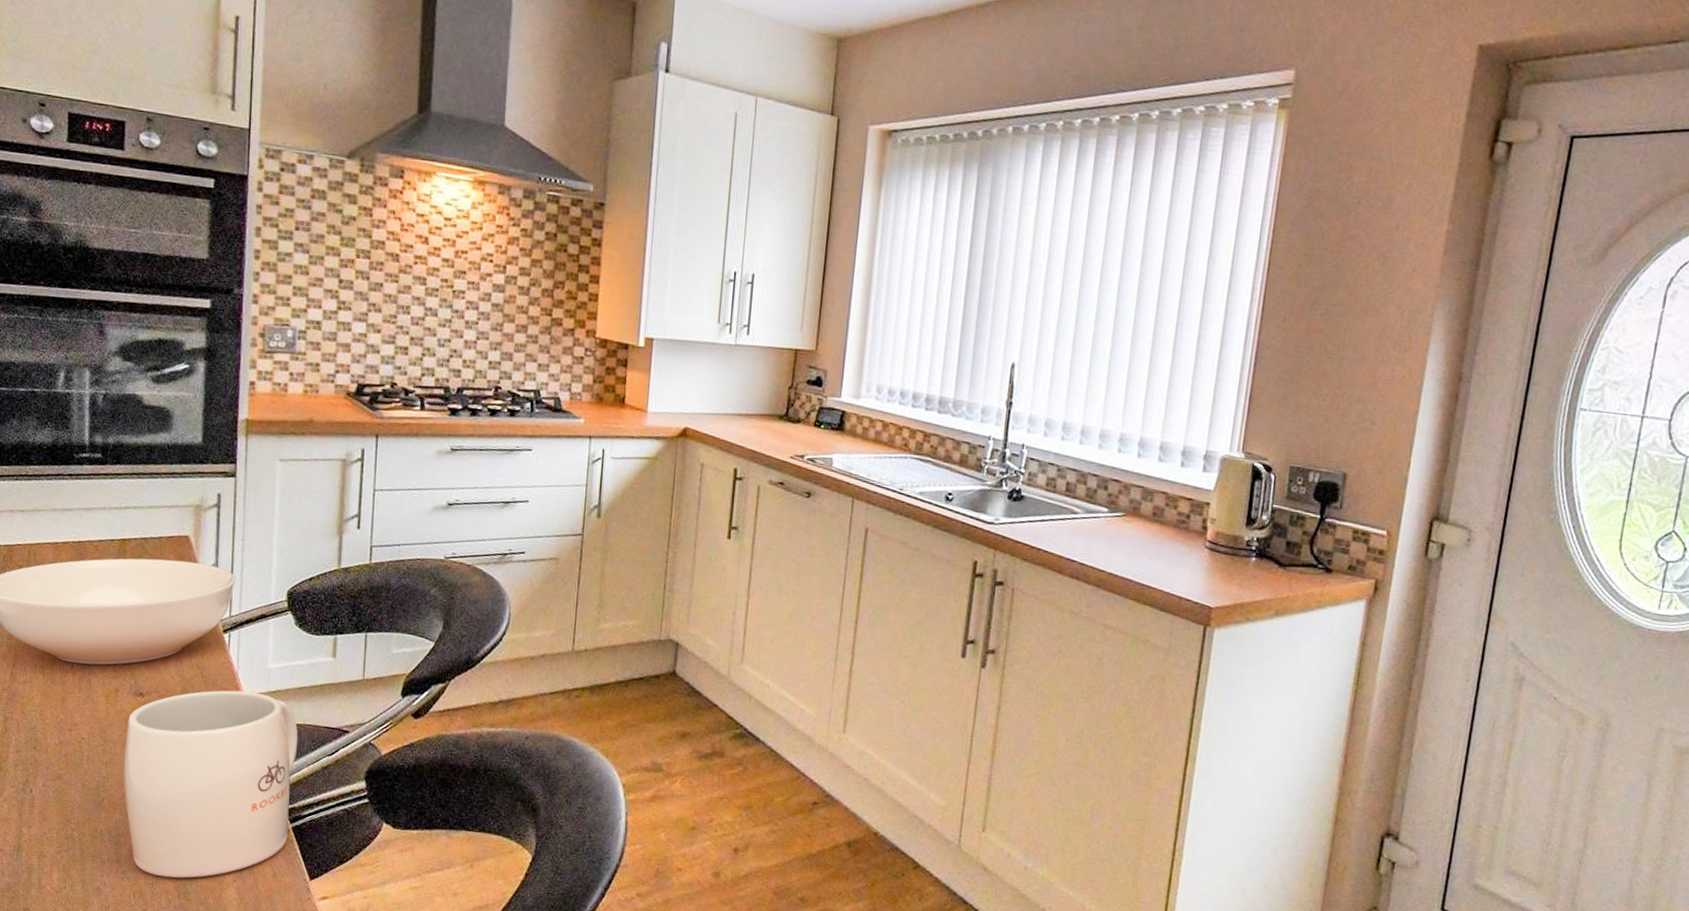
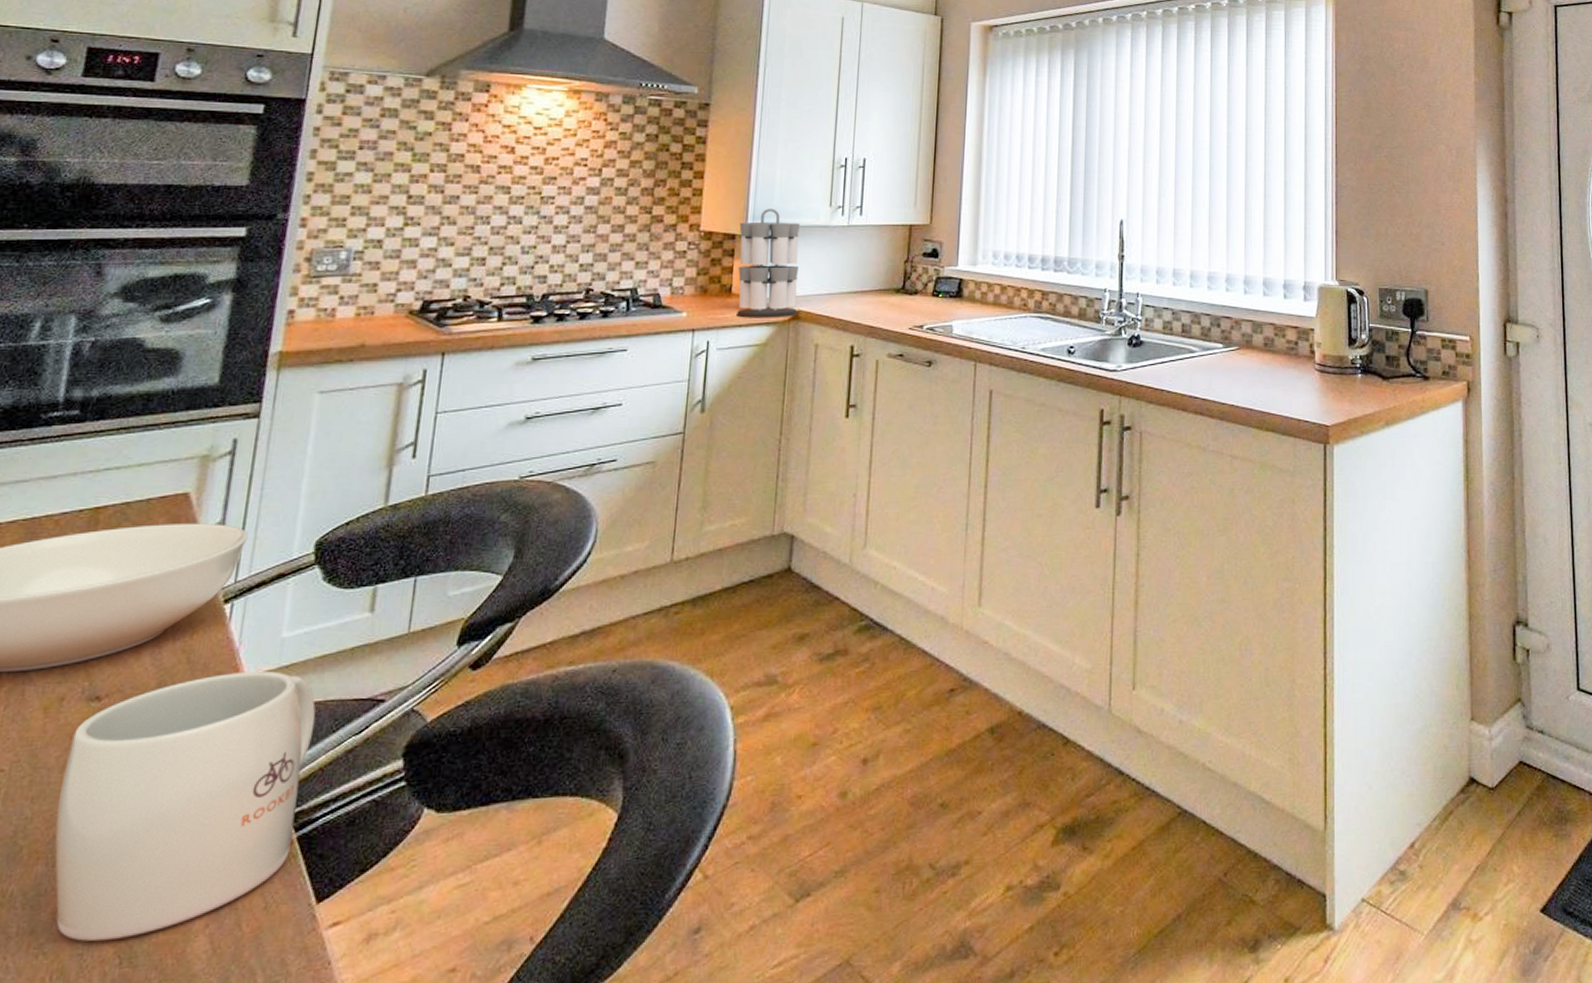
spice rack: none [628,320,689,434] -> present [735,208,800,318]

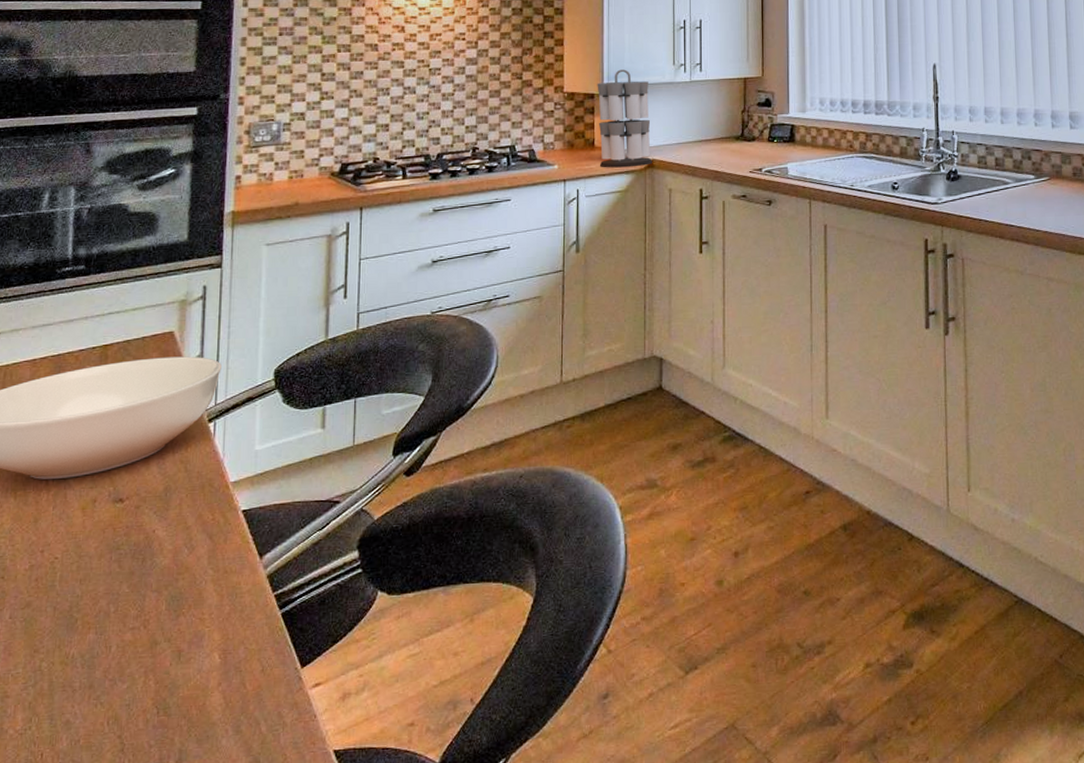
mug: present [54,670,316,942] -> none [99,477,287,695]

